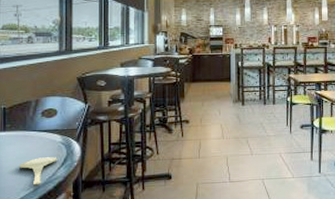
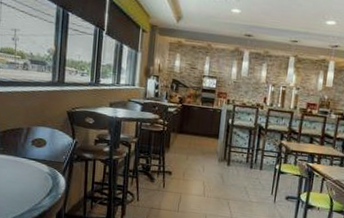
spoon: present [18,157,58,185] -> none [8,184,44,210]

